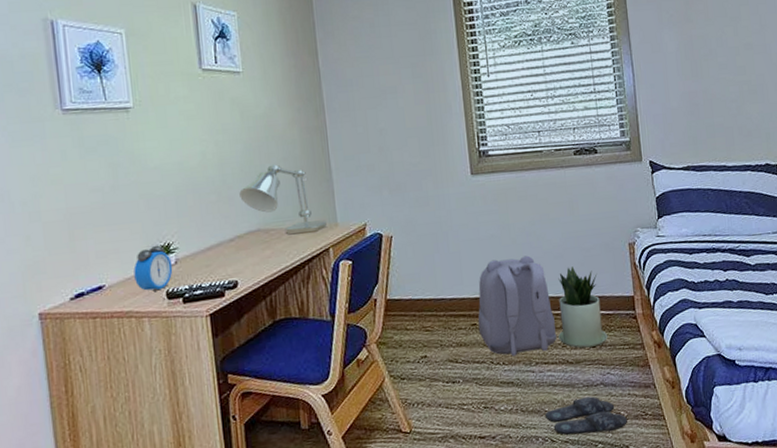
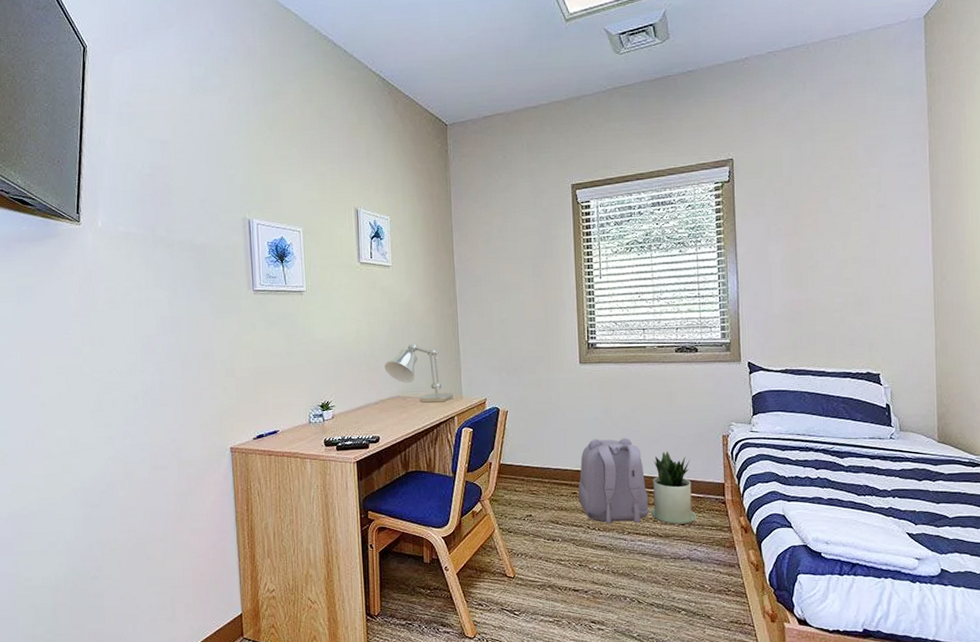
alarm clock: present [133,245,173,293] -> none [301,402,330,440]
slippers: present [546,396,627,435] -> none [634,568,710,601]

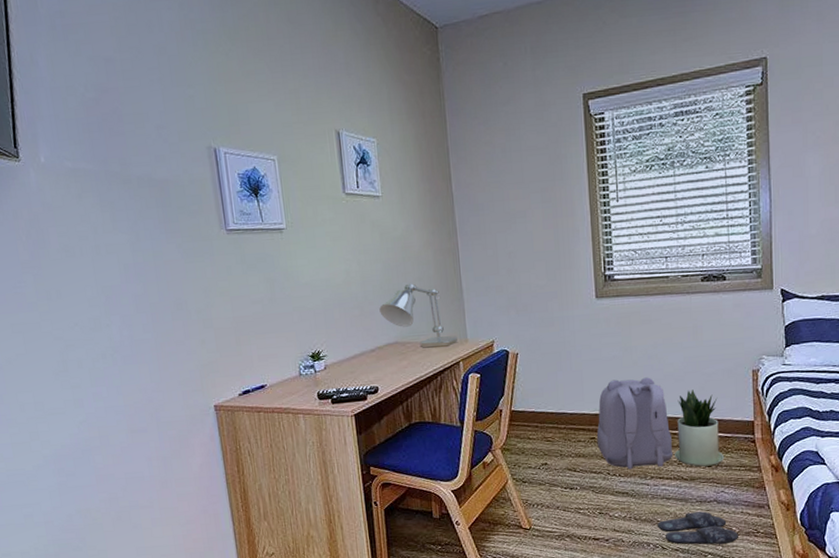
slippers: none [634,568,710,601] -> present [658,511,738,544]

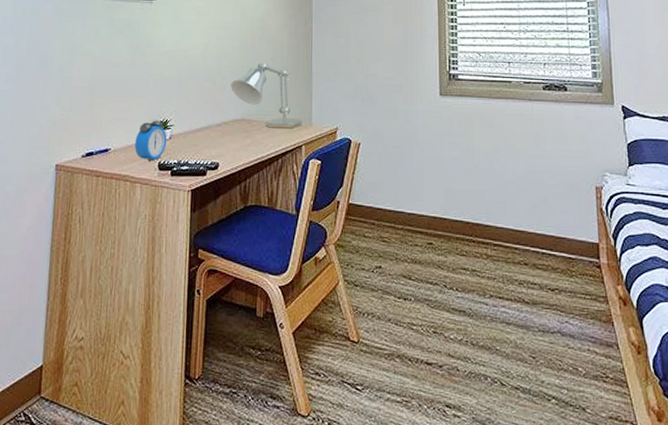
alarm clock: none [290,352,323,393] -> present [135,120,167,162]
backpack: present [596,377,673,470] -> none [434,181,514,285]
slippers: present [658,511,738,544] -> none [497,343,585,387]
planter: present [675,390,725,467] -> none [516,201,569,290]

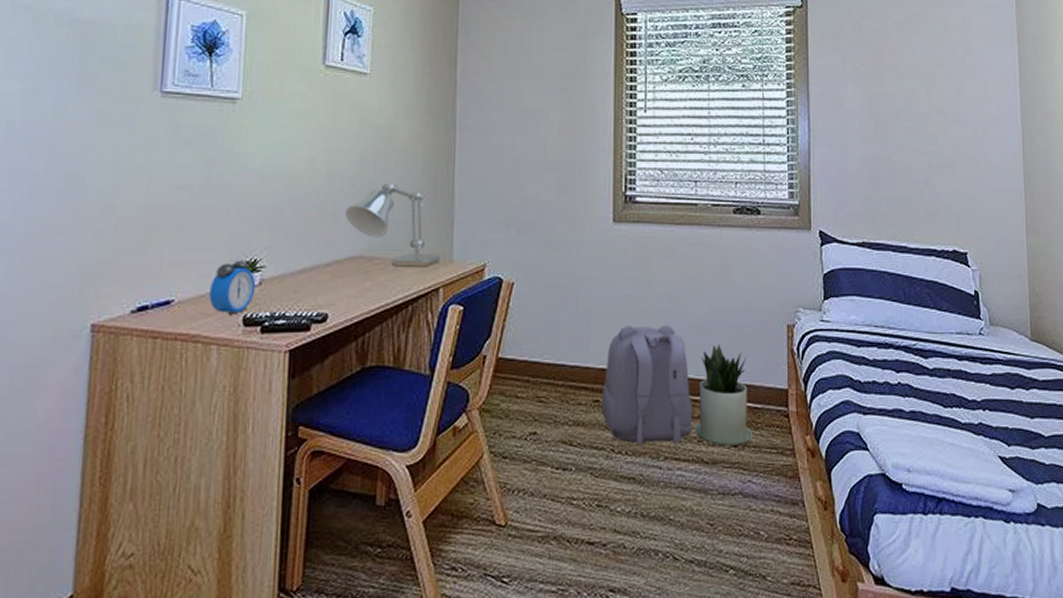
backpack: none [434,181,514,285] -> present [601,325,693,446]
planter: none [516,201,569,290] -> present [695,345,753,446]

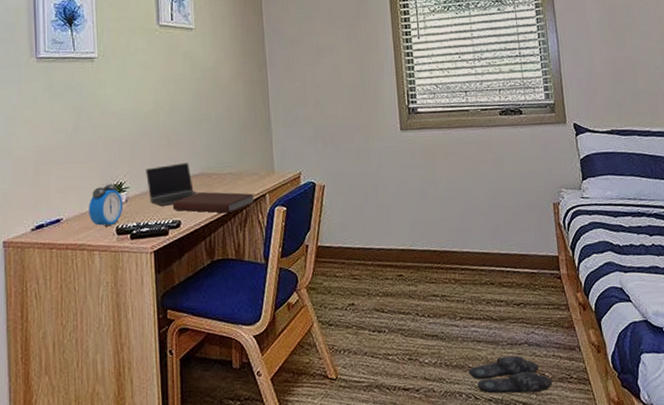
laptop computer: none [289,240,355,294] -> present [146,162,199,206]
book: none [319,280,426,308] -> present [172,192,255,213]
desk lamp: present [345,183,440,269] -> none [186,113,264,180]
backpack: present [601,325,693,446] -> none [404,210,482,310]
slippers: none [670,507,767,555] -> present [469,355,552,393]
planter: present [695,345,753,446] -> none [483,223,533,306]

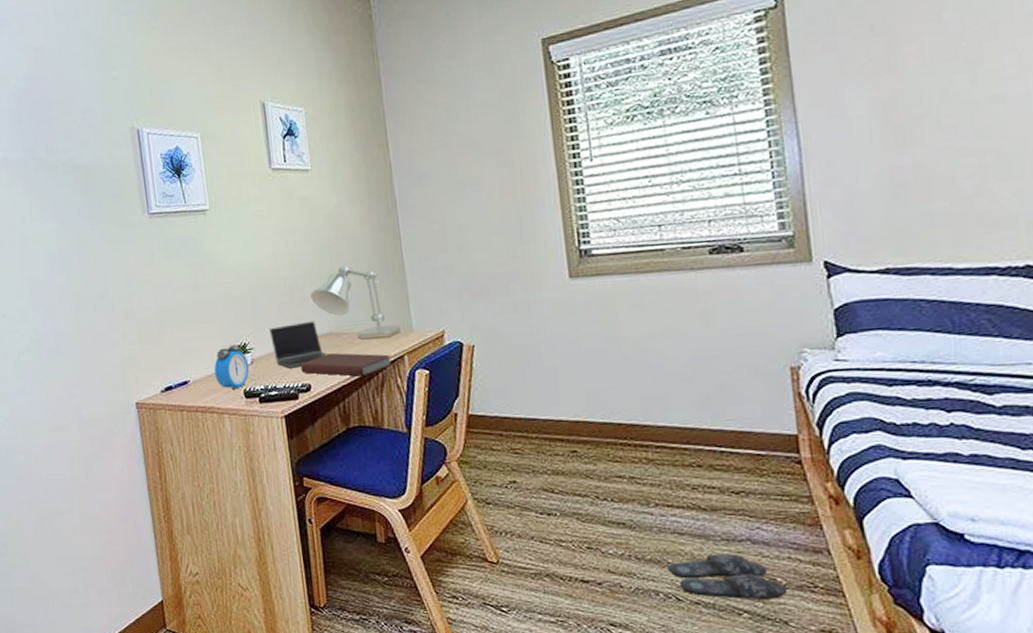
desk lamp: none [186,113,264,180] -> present [310,265,401,340]

